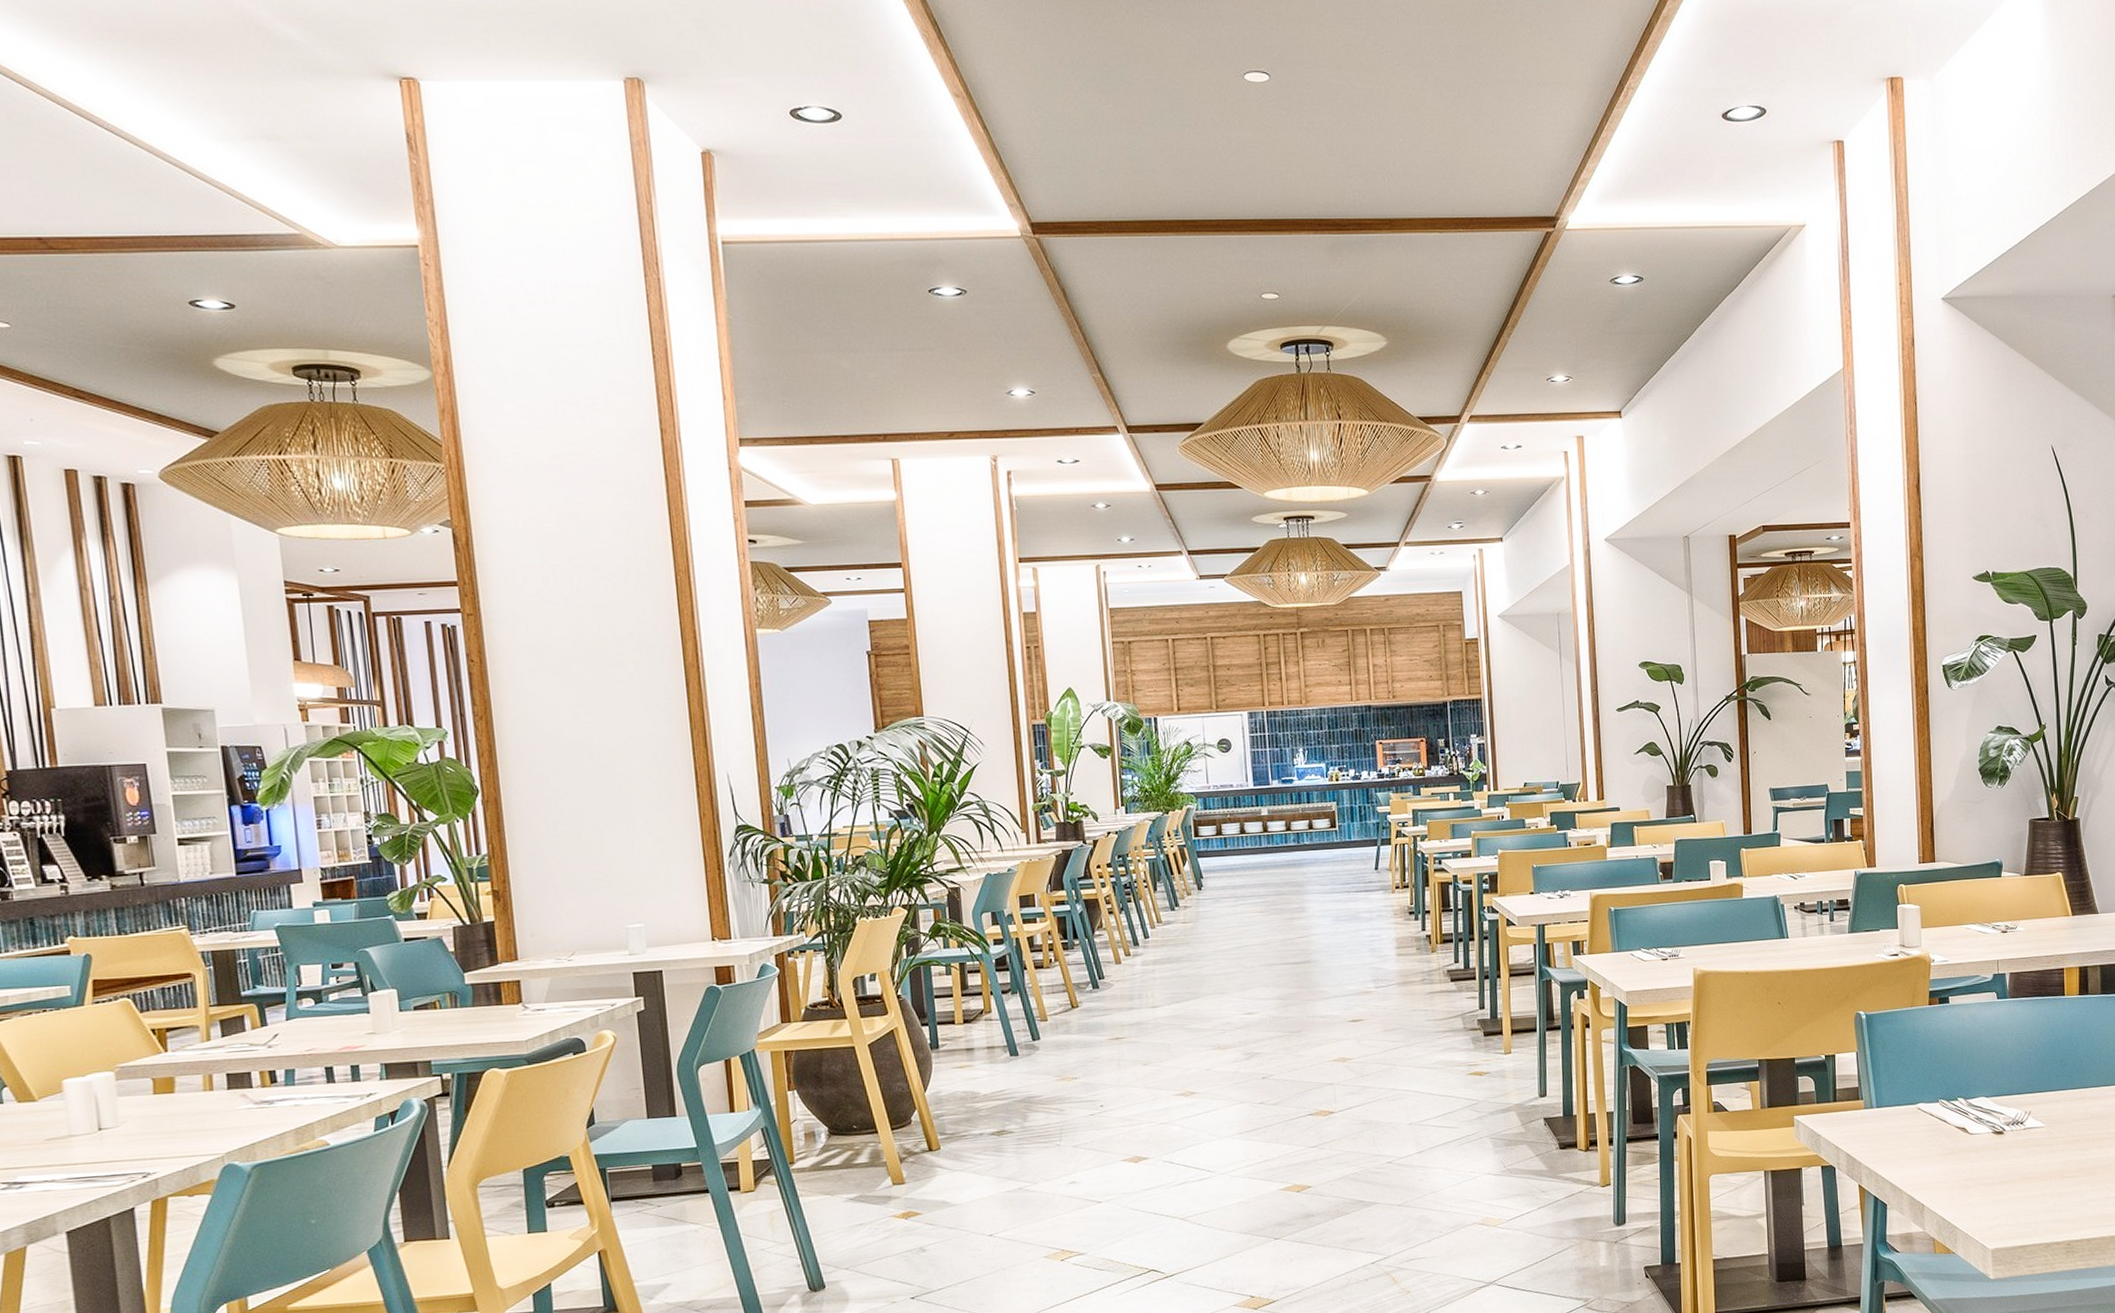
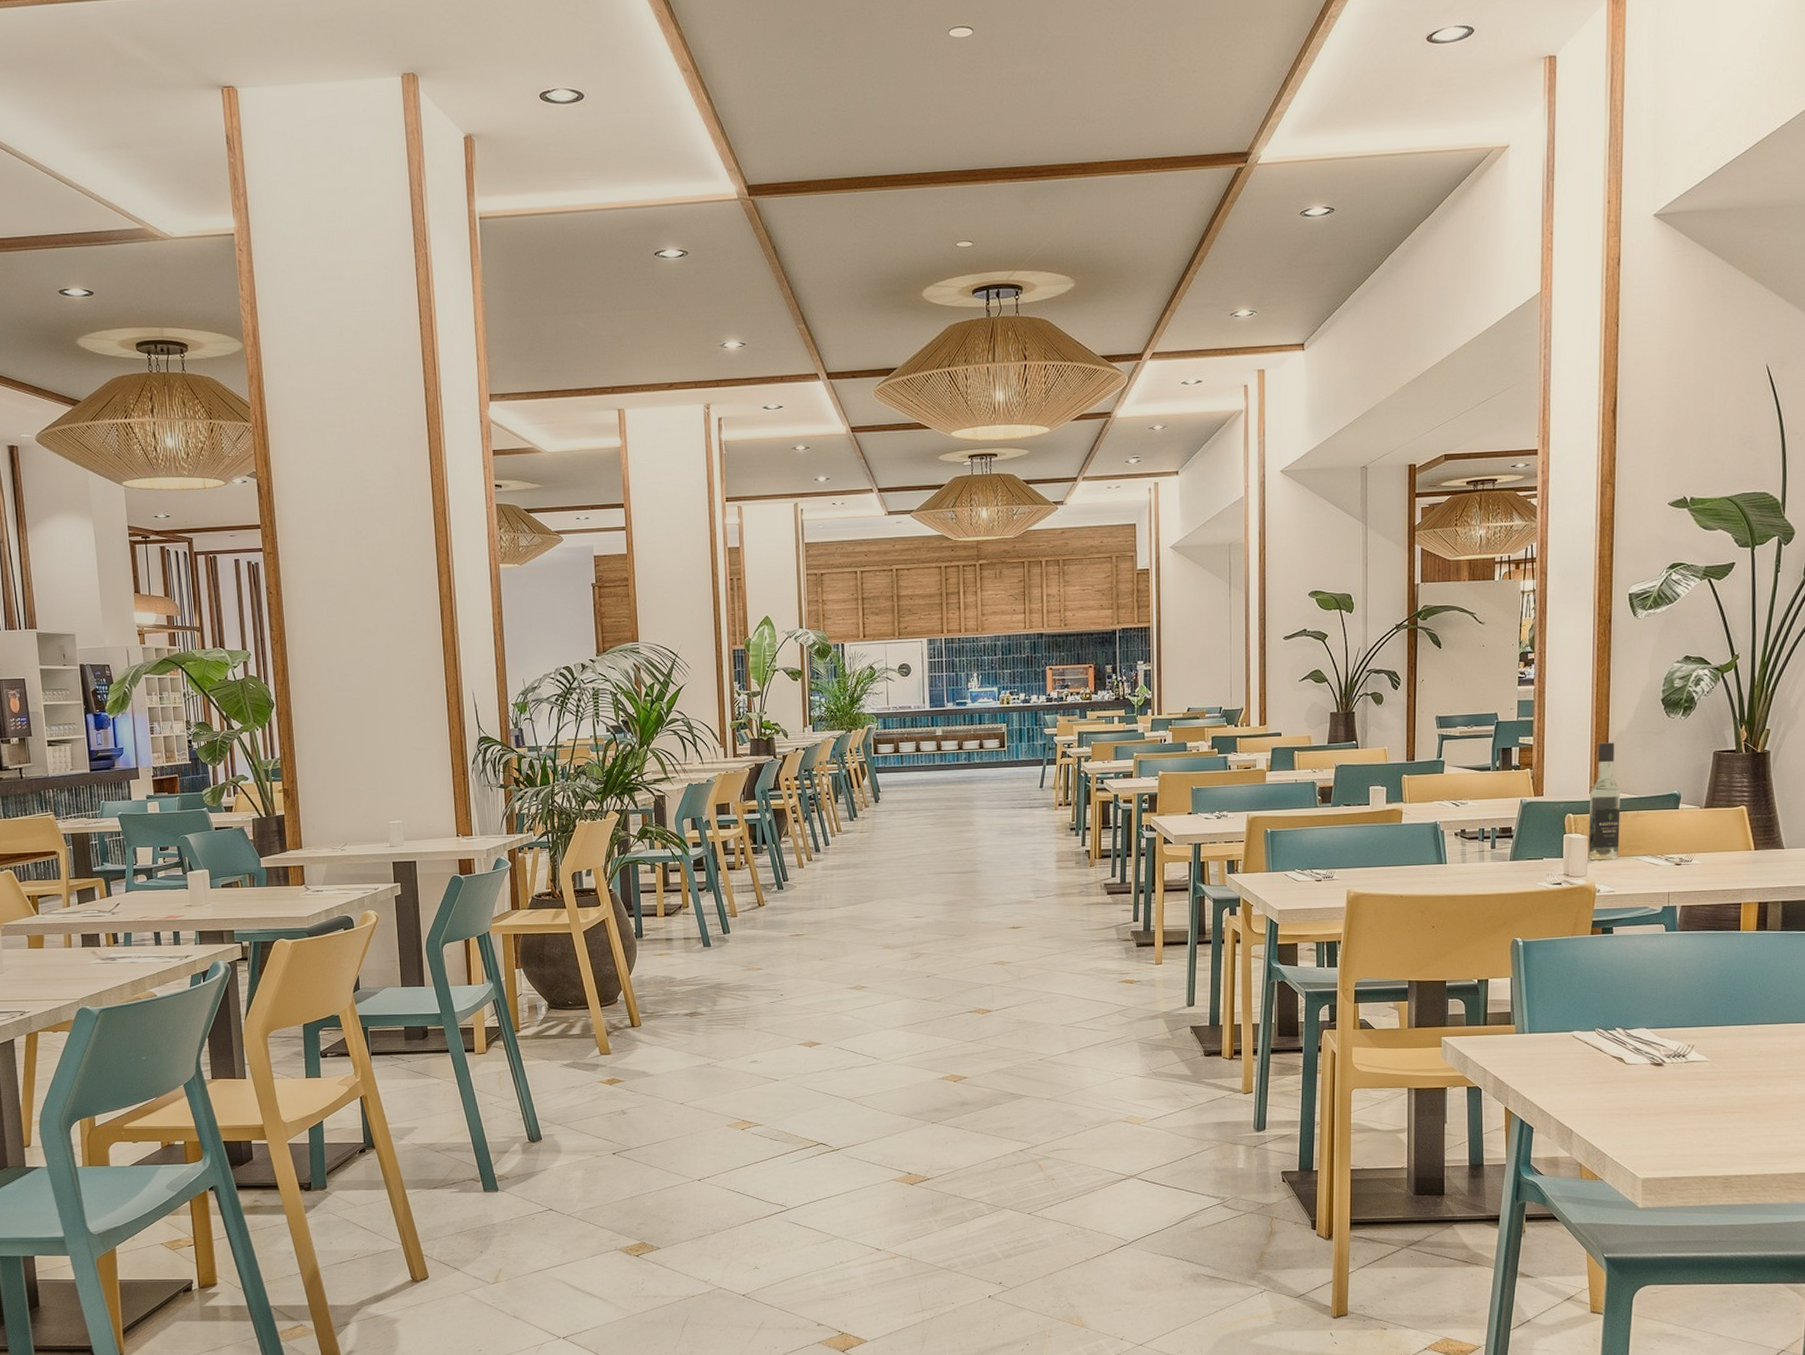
bottle: none [1918,812,1950,930] -> present [1587,742,1621,860]

